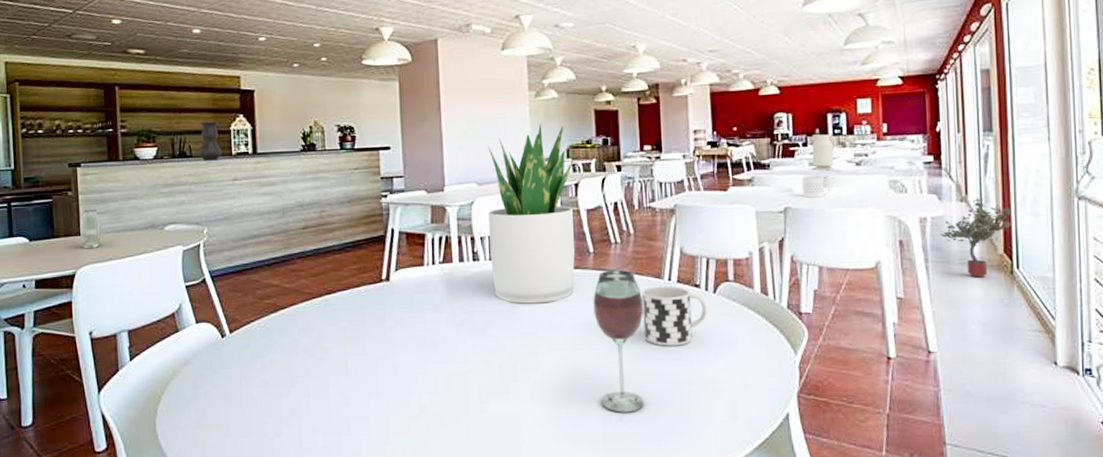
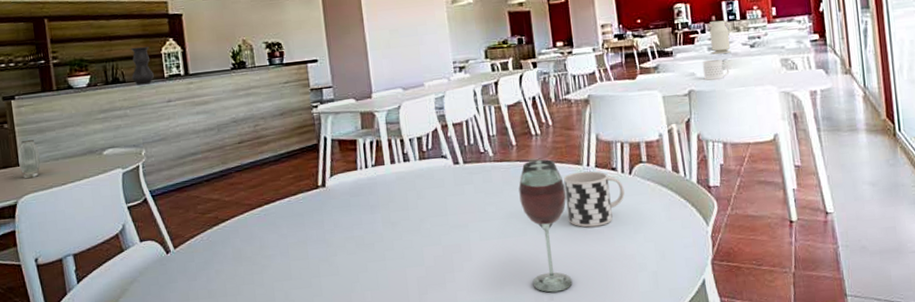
planter: present [488,123,575,304] -> none [411,28,500,199]
potted tree: present [939,198,1012,278] -> none [829,70,891,142]

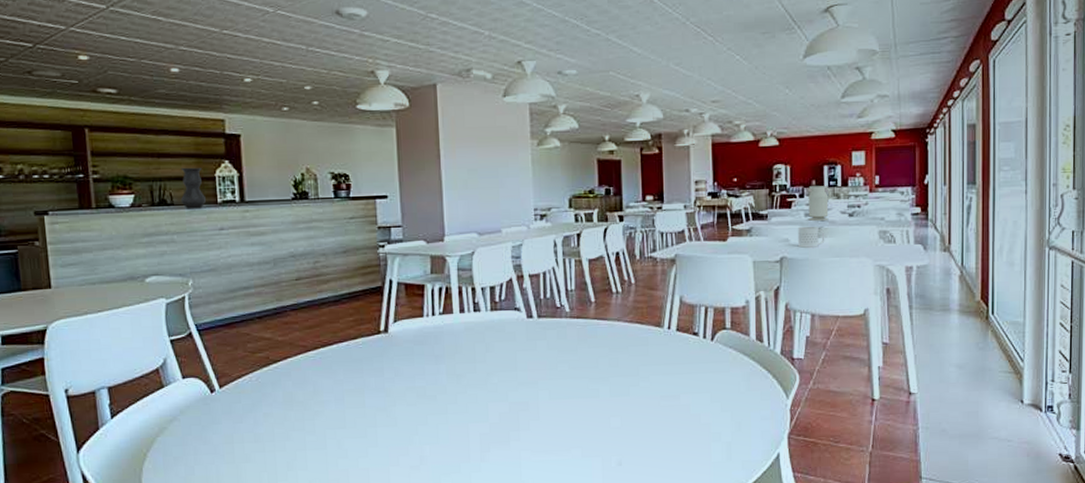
vase: present [18,139,41,179] -> none [49,260,75,303]
wineglass: present [518,159,573,293] -> none [594,319,644,458]
cup: present [563,171,625,228] -> none [642,334,705,393]

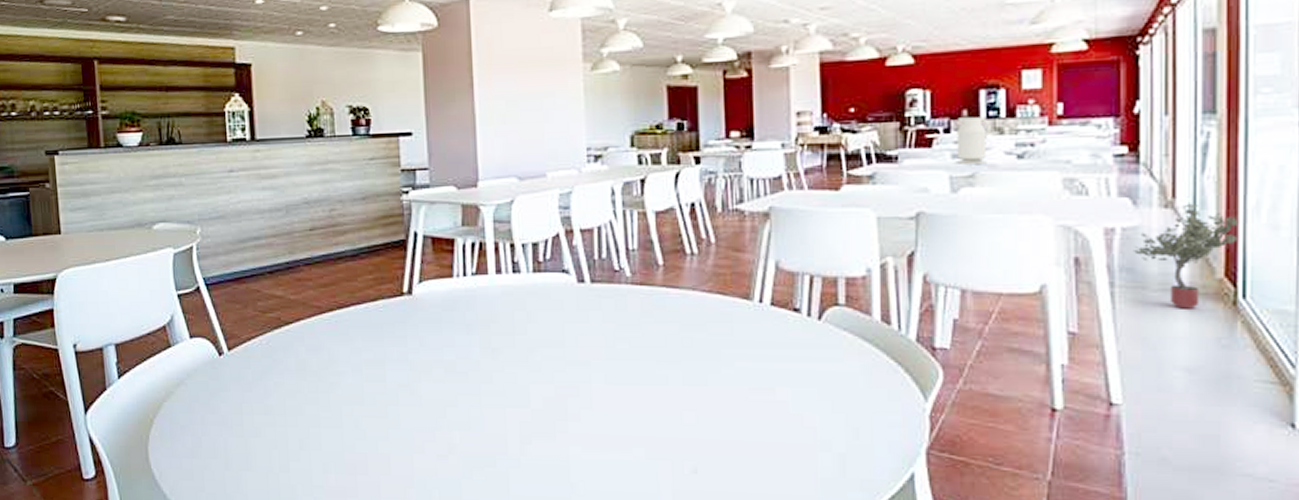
vase: present [180,167,206,209] -> none [189,101,215,149]
mug: present [797,226,825,248] -> none [940,171,982,200]
potted tree: none [923,248,990,323] -> present [1132,203,1239,309]

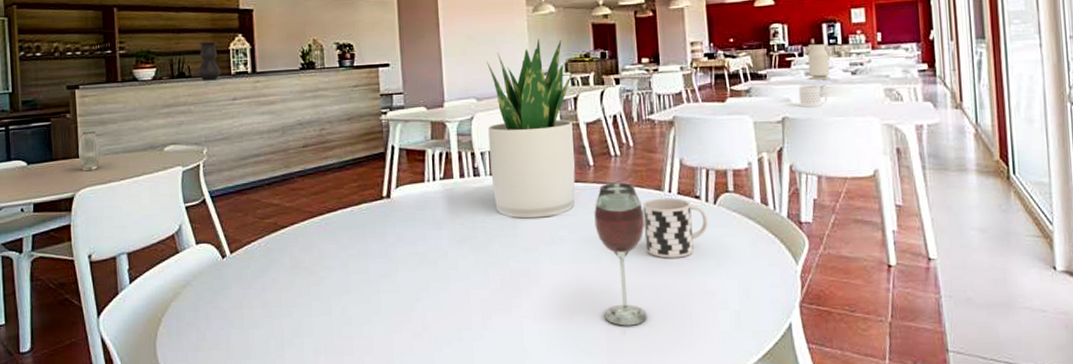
vase: none [59,203,84,250] -> present [78,131,100,172]
vase: none [189,101,215,149] -> present [197,41,220,81]
planter: none [532,103,640,327] -> present [487,38,575,219]
wineglass: none [662,288,727,463] -> present [594,183,647,326]
cup: none [725,309,809,384] -> present [643,197,708,258]
mug: none [940,171,982,200] -> present [798,85,828,108]
potted tree: present [1132,203,1239,309] -> none [936,105,1006,184]

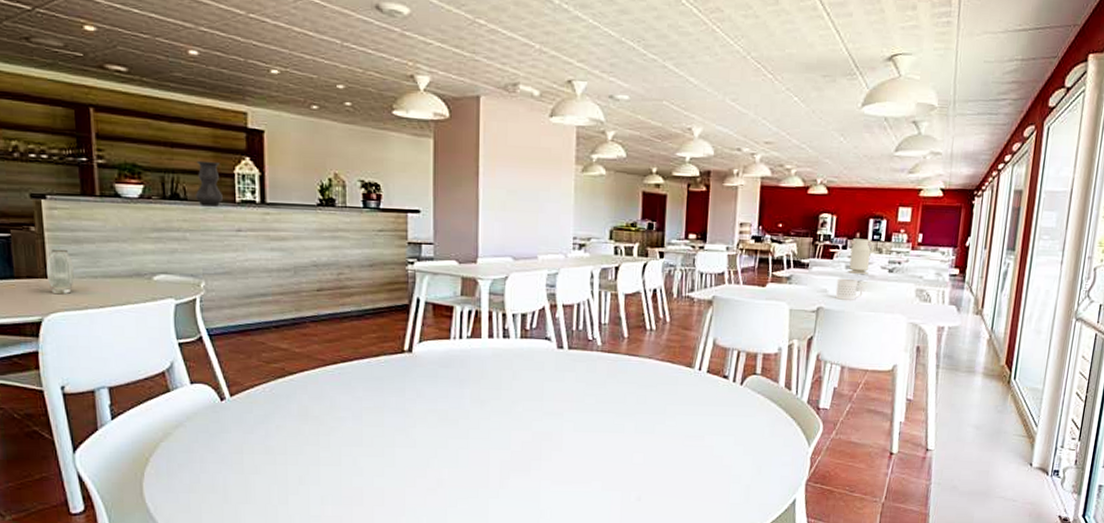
planter: present [487,38,575,219] -> none [521,201,617,385]
wineglass: present [594,183,647,326] -> none [622,357,672,493]
cup: present [643,197,708,258] -> none [669,375,733,433]

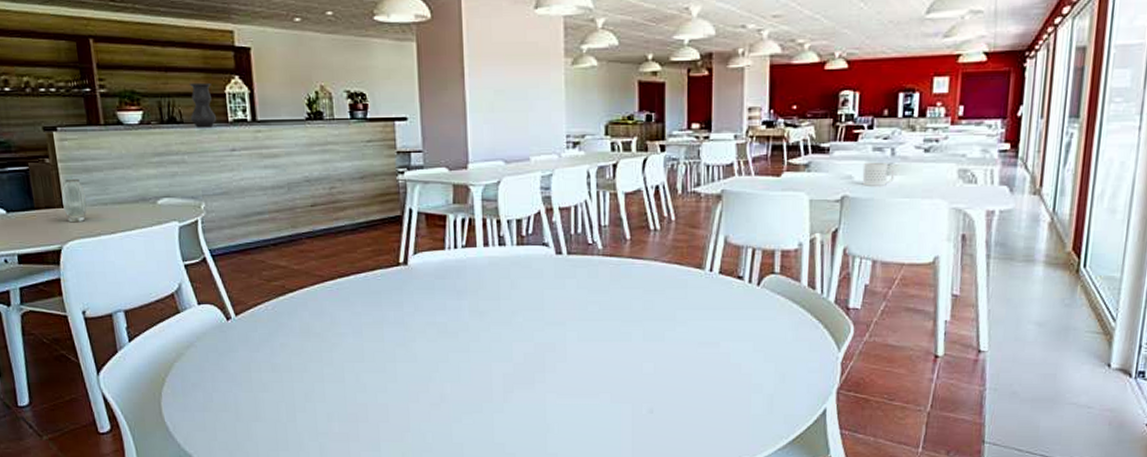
water jug: present [849,238,874,274] -> none [877,116,906,156]

